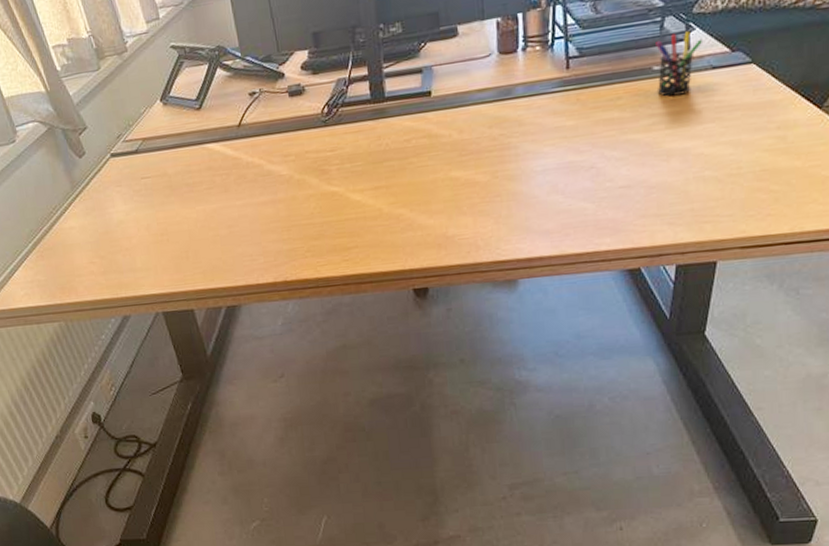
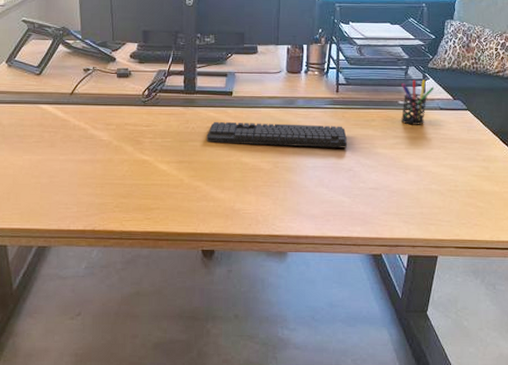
keyboard: none [404,112,587,160] -> present [207,121,348,148]

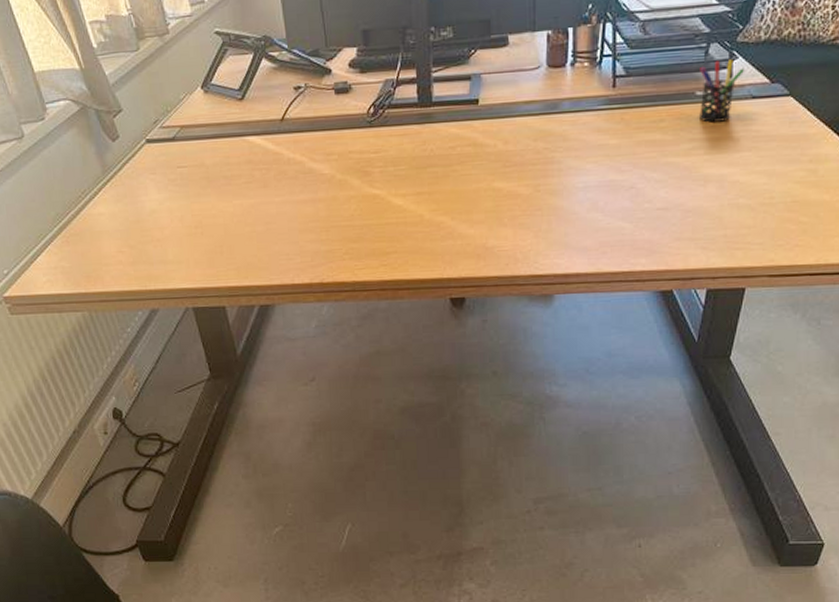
keyboard: present [207,121,348,148] -> none [449,131,628,167]

